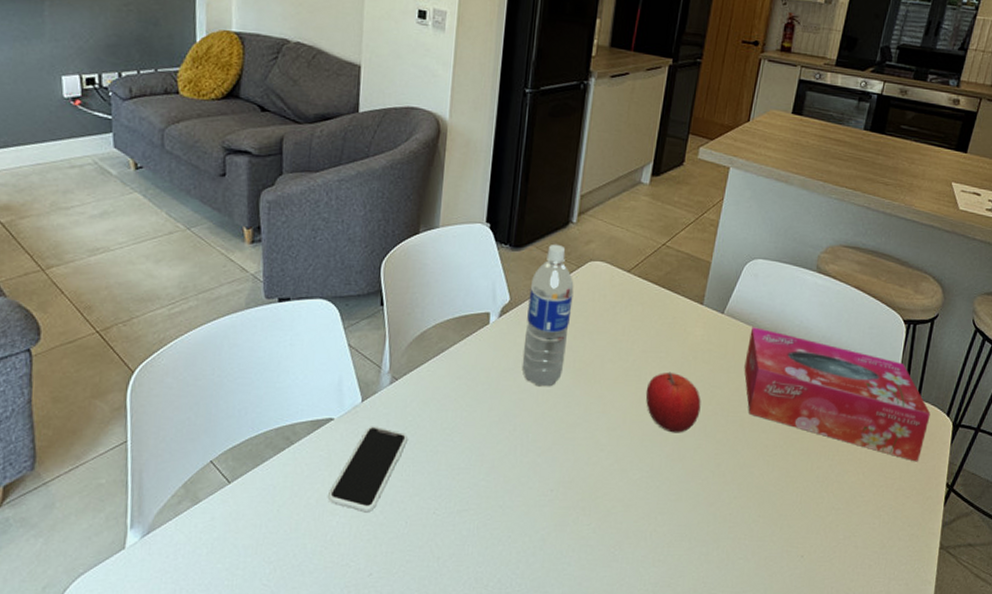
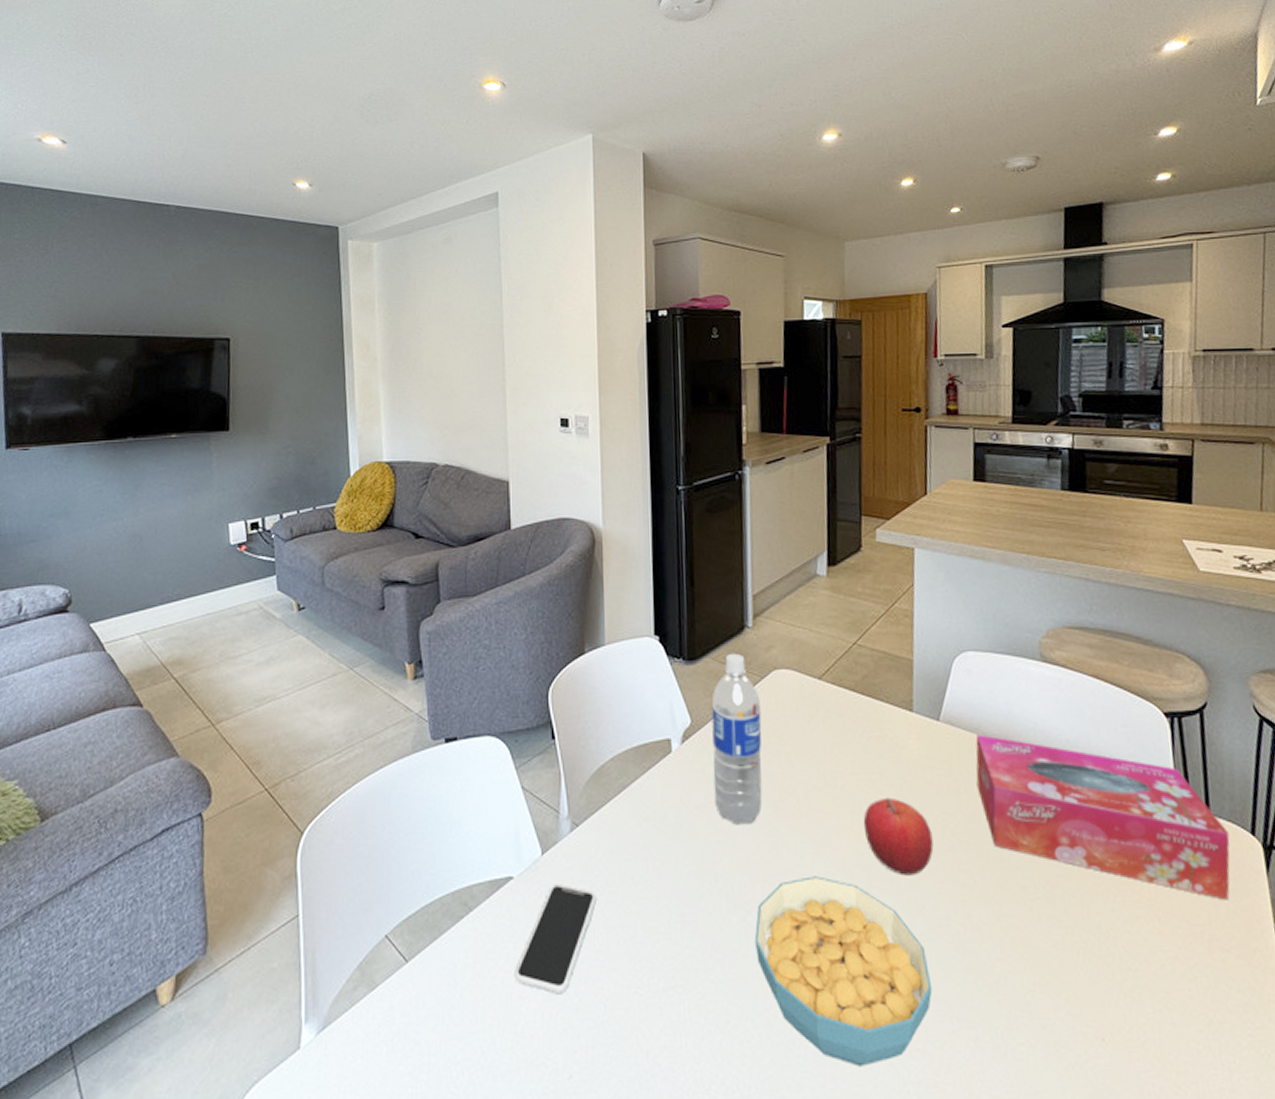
cereal bowl: none [540,430,680,572] -> present [754,876,933,1067]

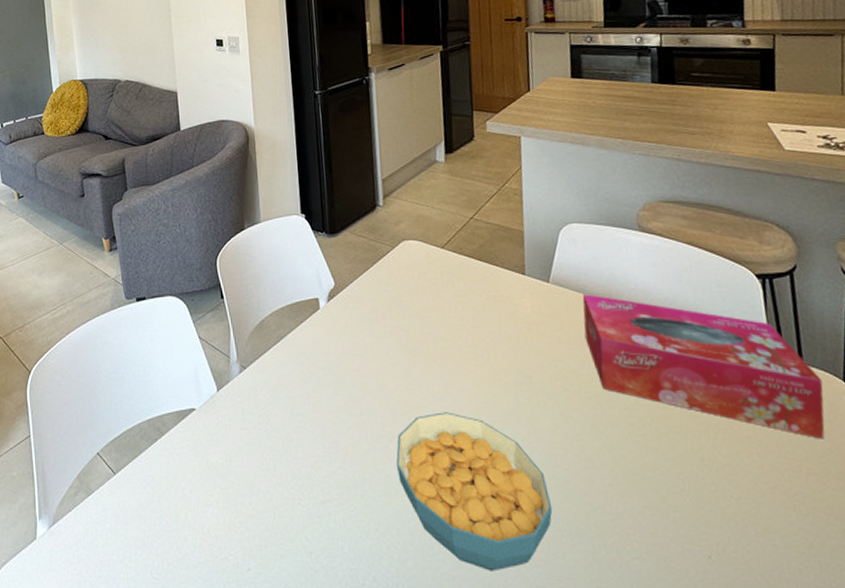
smartphone: present [515,884,596,995] -> none [200,415,263,504]
water bottle: present [711,653,763,825] -> none [351,227,398,369]
fruit: present [863,797,934,876] -> none [485,347,549,413]

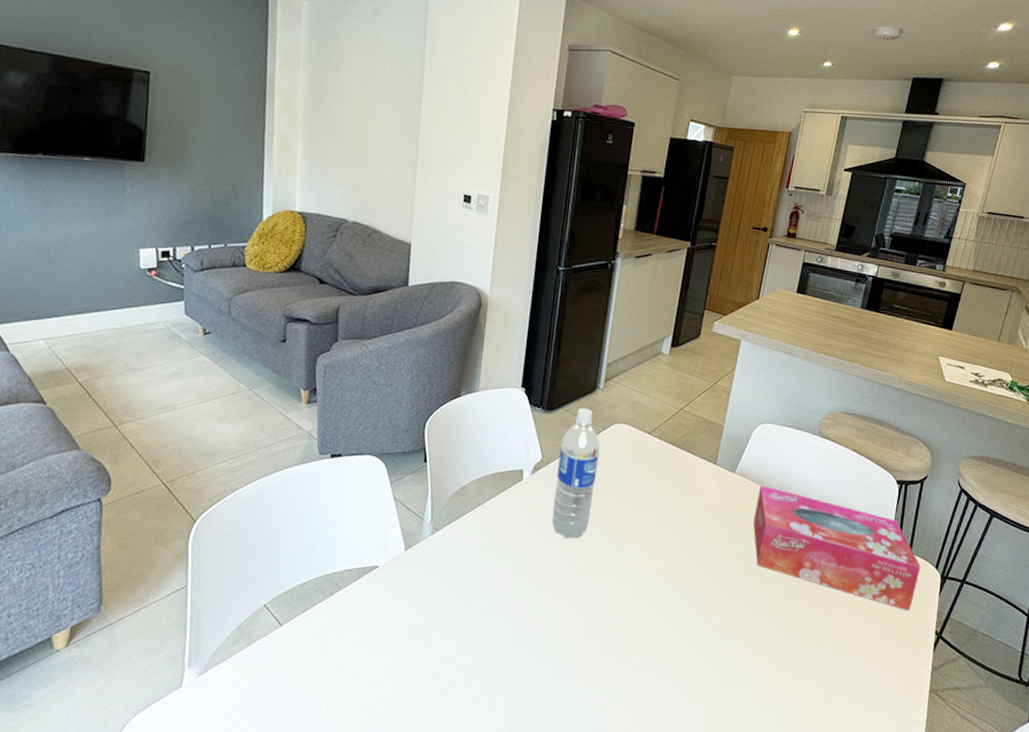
water bottle: none [351,227,398,369] -> present [552,407,600,539]
cereal bowl: present [396,412,553,572] -> none [567,579,694,711]

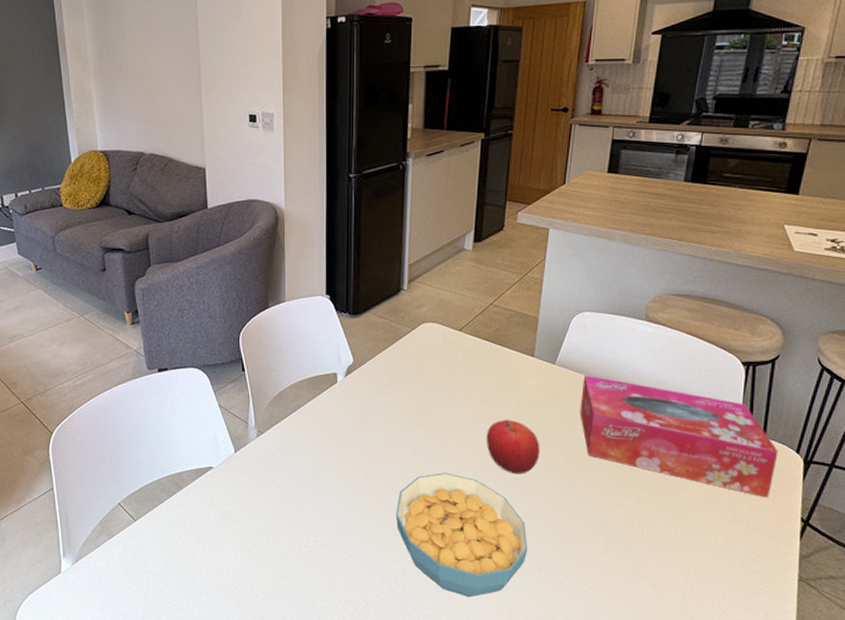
water bottle: present [552,407,600,539] -> none [369,309,410,436]
cereal bowl: none [567,579,694,711] -> present [395,473,528,597]
fruit: none [664,526,714,583] -> present [486,419,540,474]

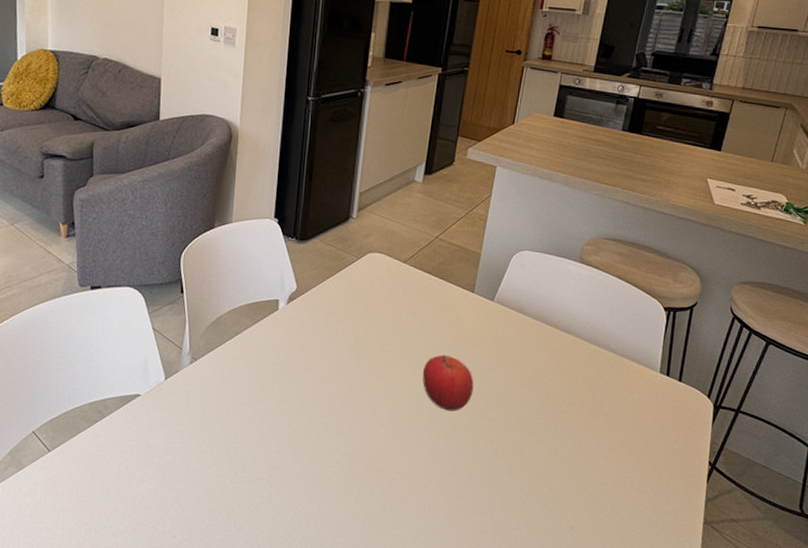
cereal bowl: present [395,473,528,597] -> none [326,407,456,539]
tissue box: present [580,375,778,498] -> none [513,313,692,441]

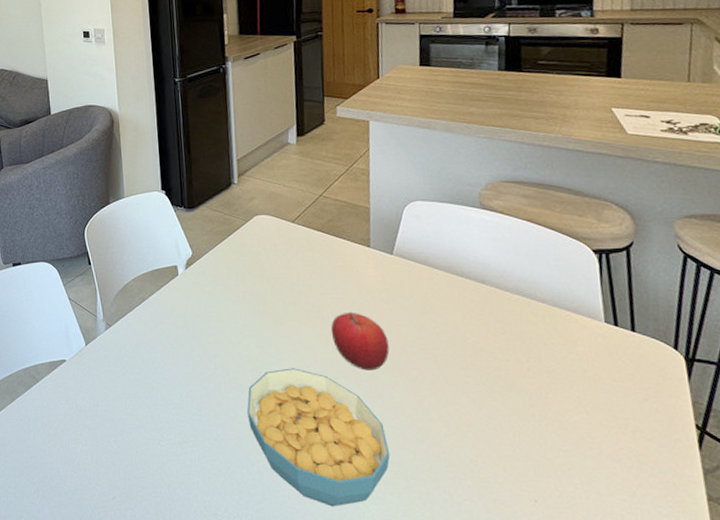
cereal bowl: none [326,407,456,539] -> present [246,368,390,507]

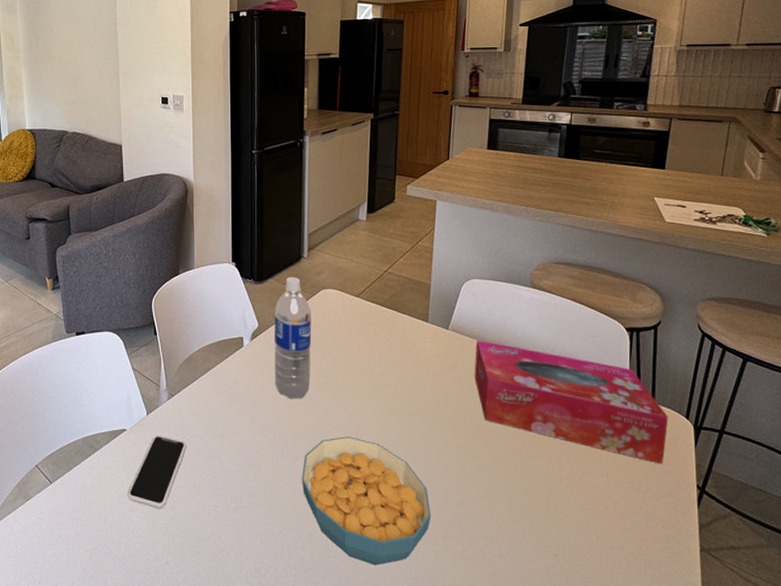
smartphone: none [71,366,127,442] -> present [128,435,186,509]
water bottle: none [207,203,250,329] -> present [274,276,312,399]
fruit: present [331,311,390,371] -> none [386,383,438,439]
tissue box: none [424,266,654,401] -> present [474,340,669,464]

